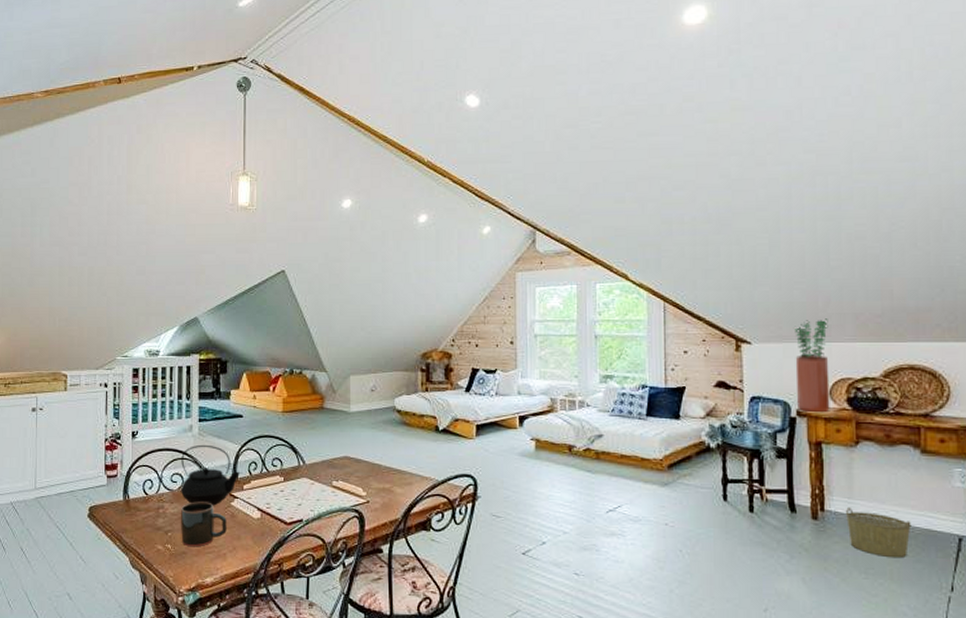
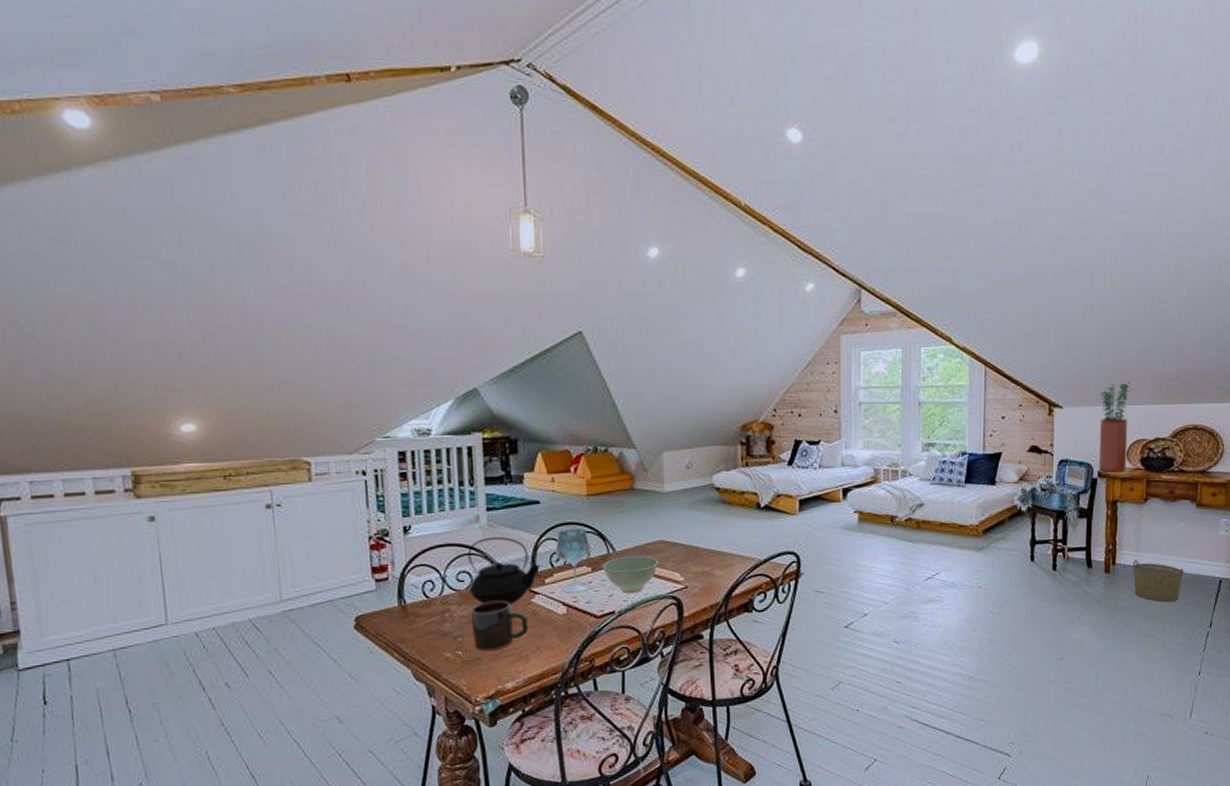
wine glass: none [254,441,283,501] -> present [555,529,590,594]
bowl: none [294,469,344,505] -> present [603,555,659,594]

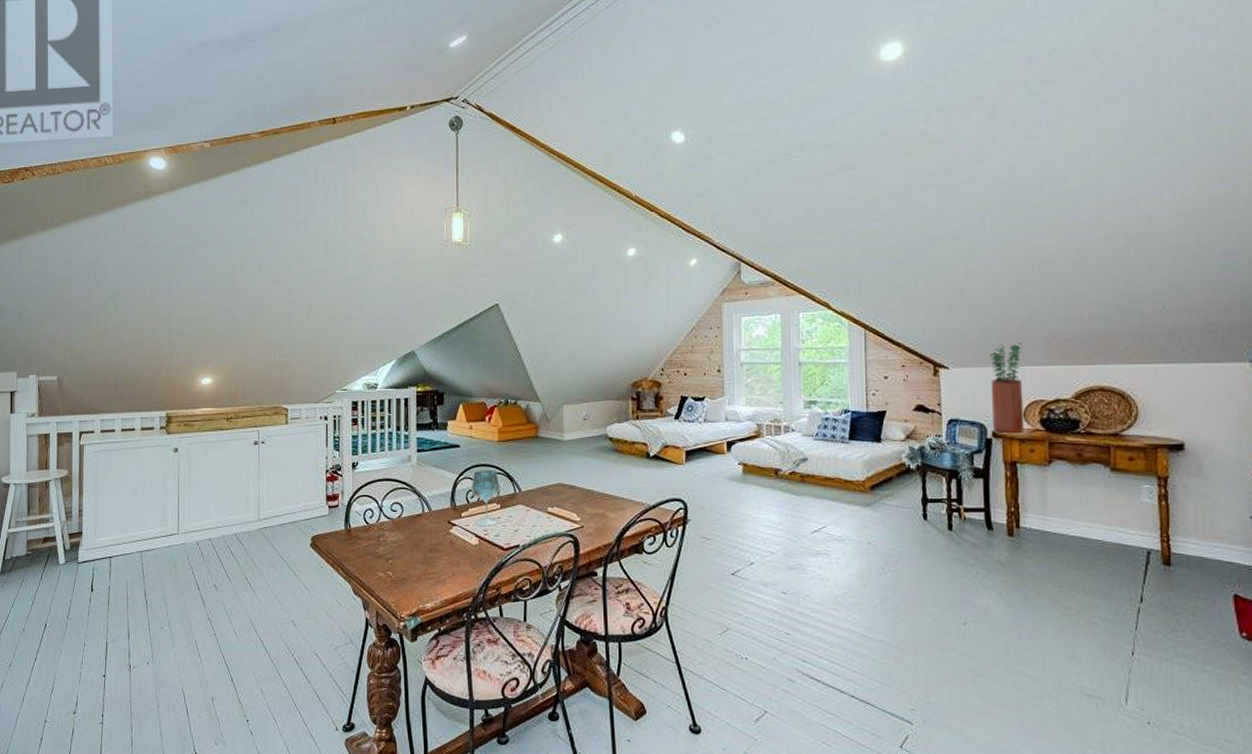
teapot: present [468,536,541,604] -> none [401,474,459,533]
mug: present [470,600,528,652] -> none [400,529,446,574]
bowl: present [603,555,659,594] -> none [510,496,559,531]
basket: present [1133,560,1184,603] -> none [1040,524,1103,572]

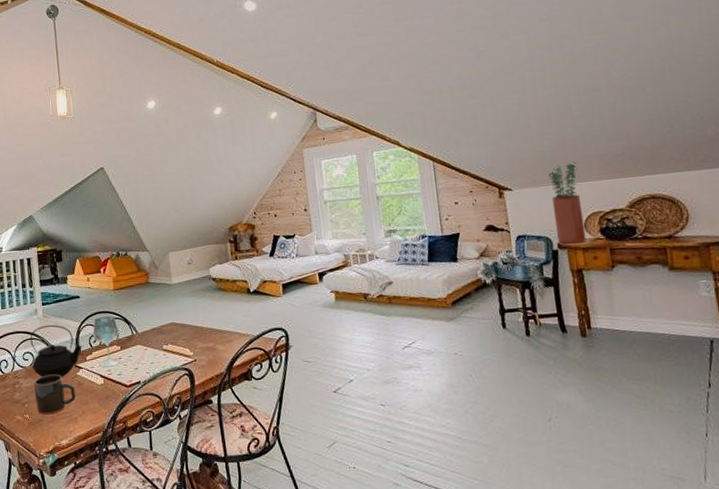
mug: none [400,529,446,574] -> present [34,374,76,415]
teapot: none [401,474,459,533] -> present [30,324,83,378]

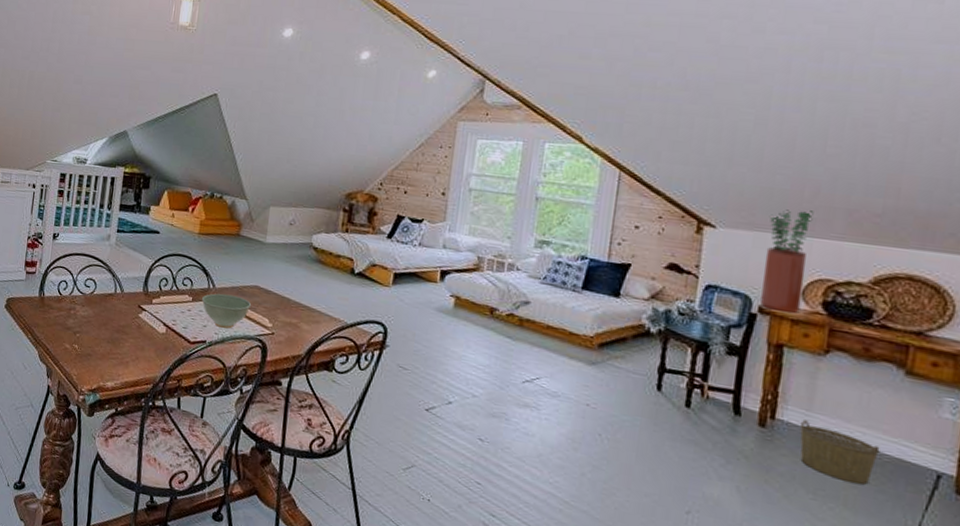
teapot: present [30,324,83,378] -> none [93,254,152,315]
mug: present [34,374,76,415] -> none [88,308,133,352]
wine glass: present [93,316,121,368] -> none [165,259,195,318]
bowl: none [129,335,172,367] -> present [202,293,252,329]
basket: none [610,323,668,364] -> present [800,420,880,485]

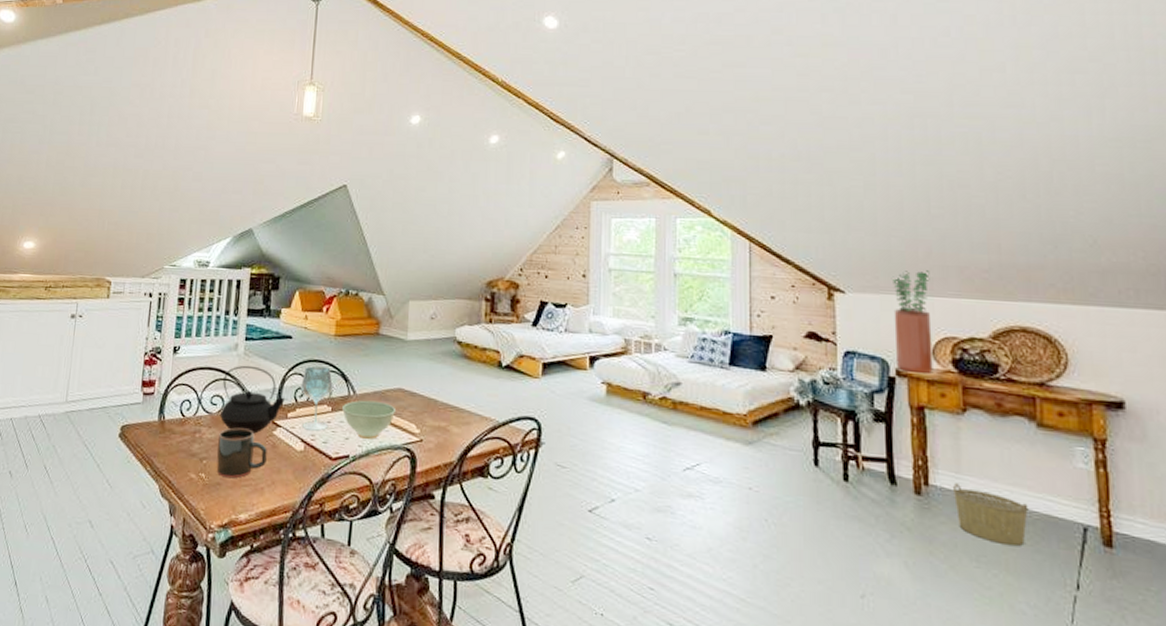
mug: none [88,308,133,352] -> present [216,427,267,479]
teapot: none [93,254,152,315] -> present [220,365,286,434]
wine glass: none [165,259,195,318] -> present [300,366,333,432]

